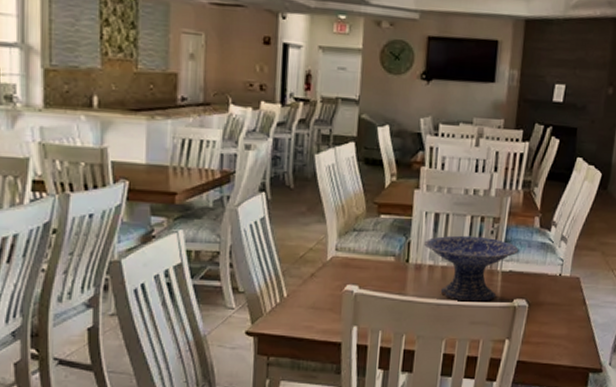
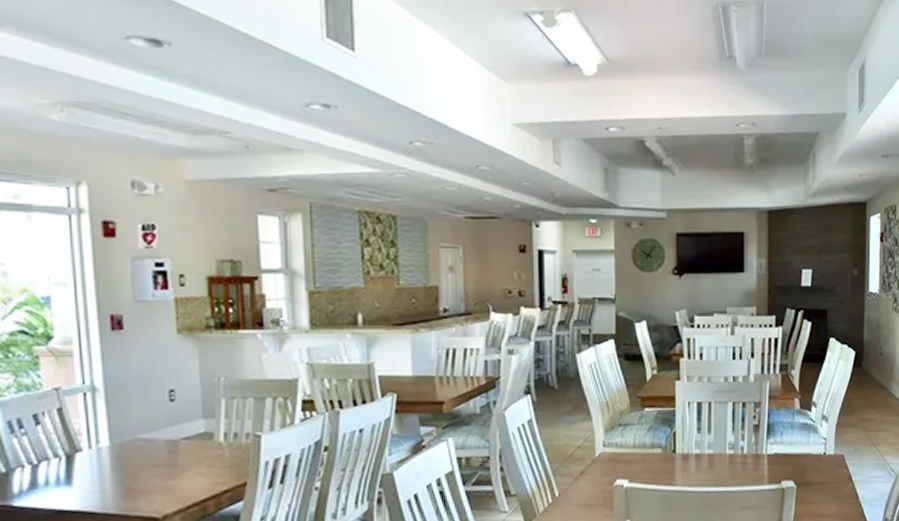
decorative bowl: present [424,235,519,302] -> none [689,421,782,488]

